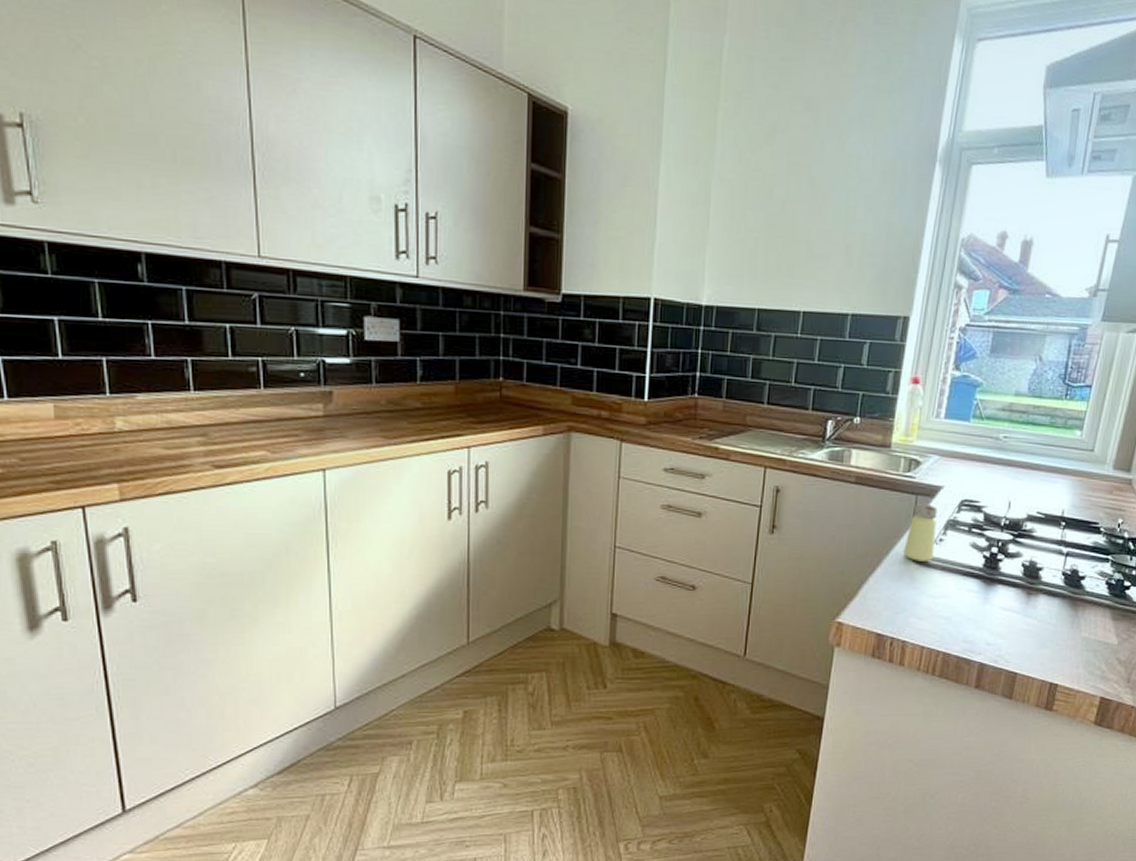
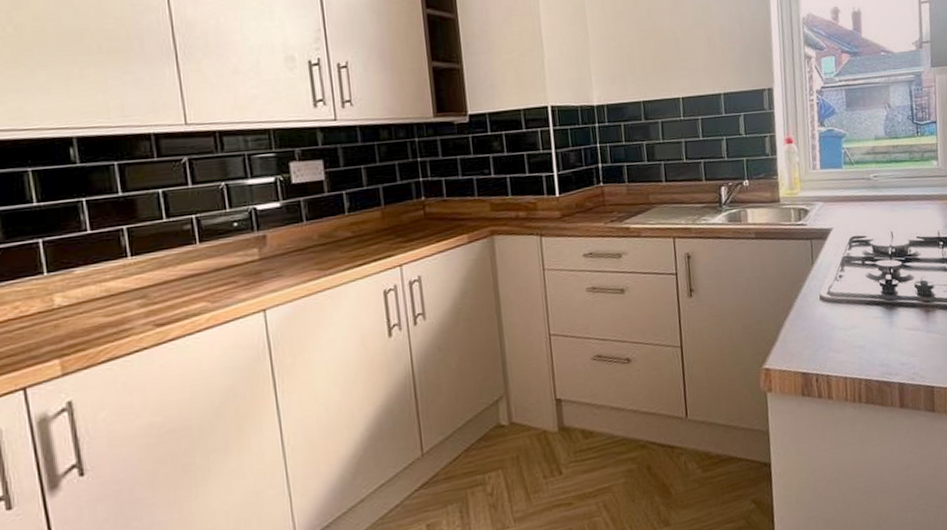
saltshaker: present [903,504,937,562] -> none [810,246,838,300]

